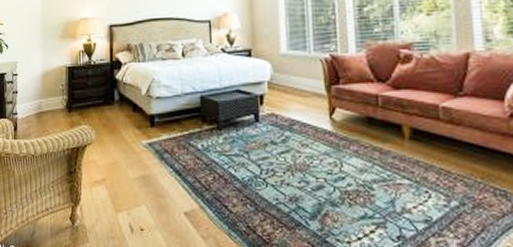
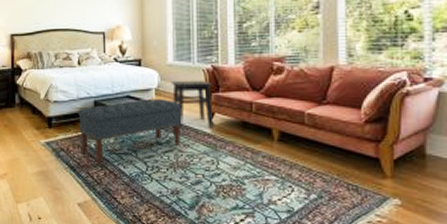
bench: none [183,92,299,168] -> present [78,98,182,165]
side table: none [285,71,335,126] -> present [171,80,214,128]

